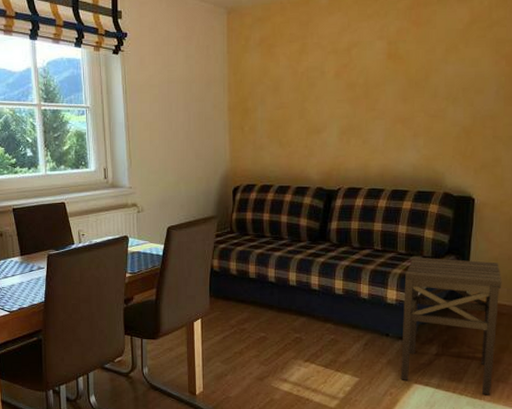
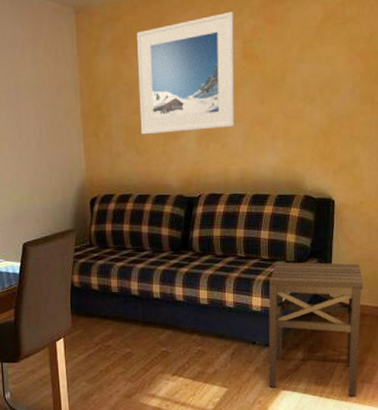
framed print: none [284,13,380,129] -> present [137,11,235,135]

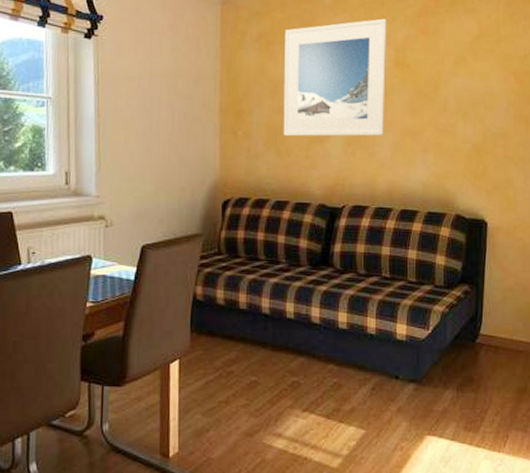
side table: present [268,262,364,397] -> none [412,286,518,447]

